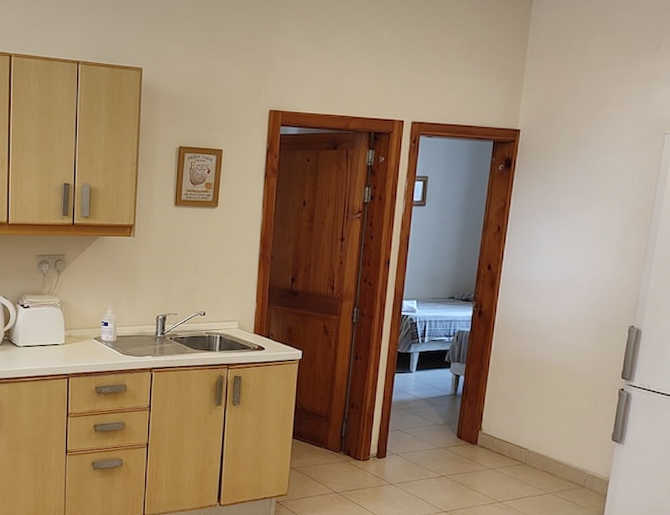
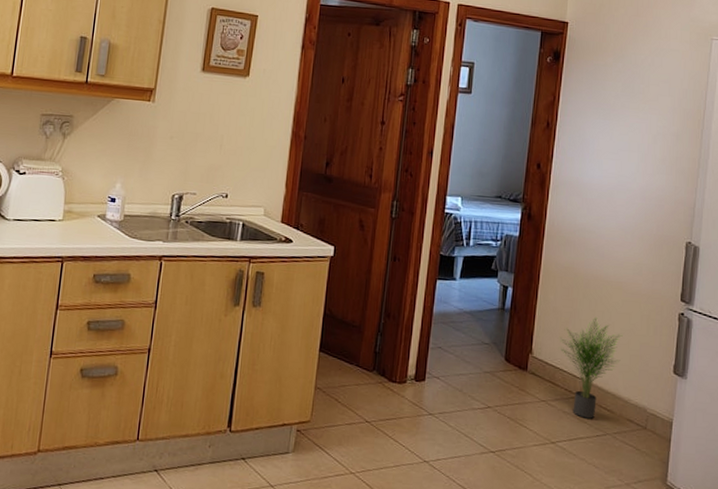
potted plant: none [507,396,566,481] -> present [560,316,623,419]

